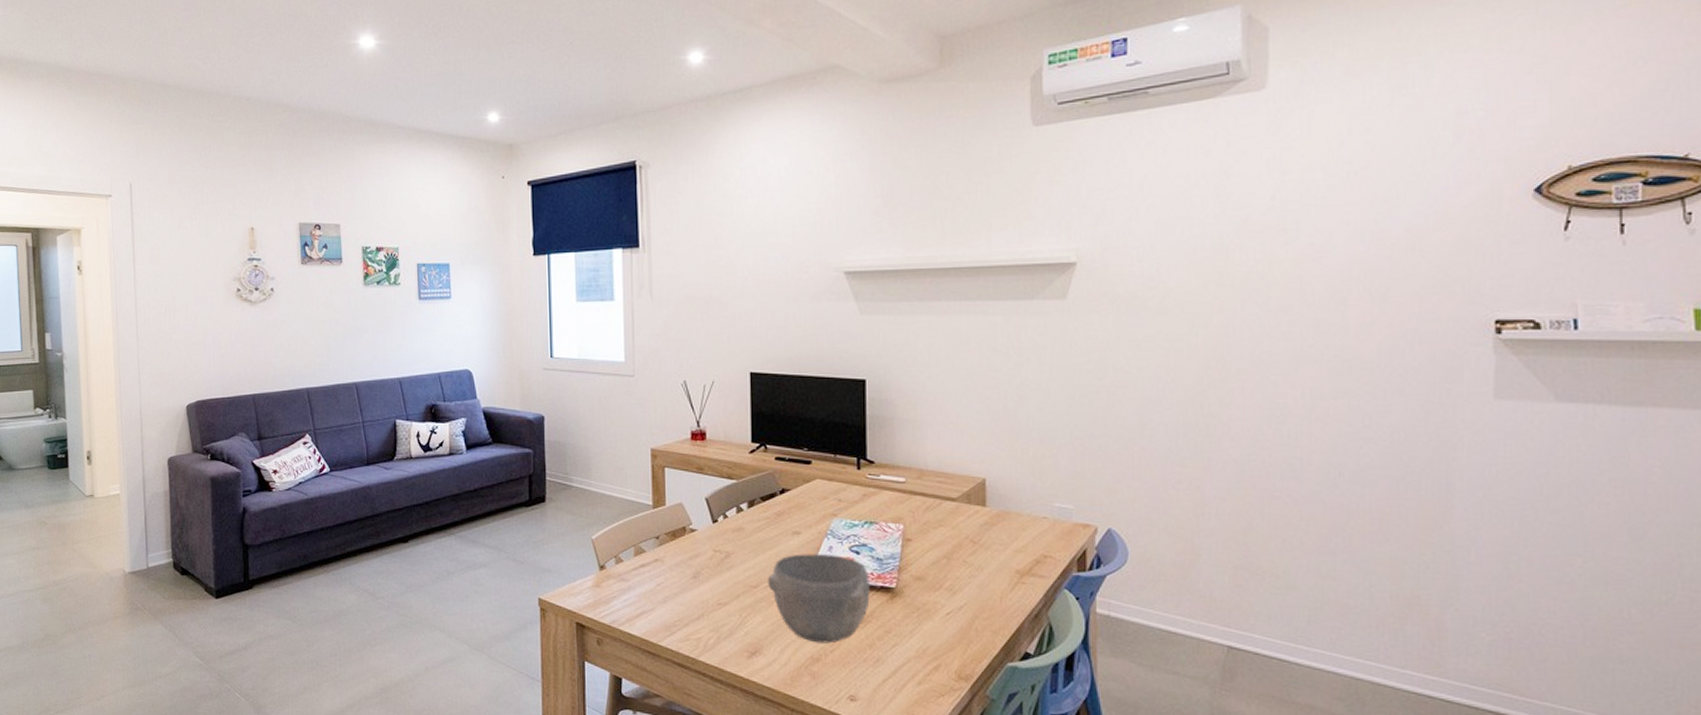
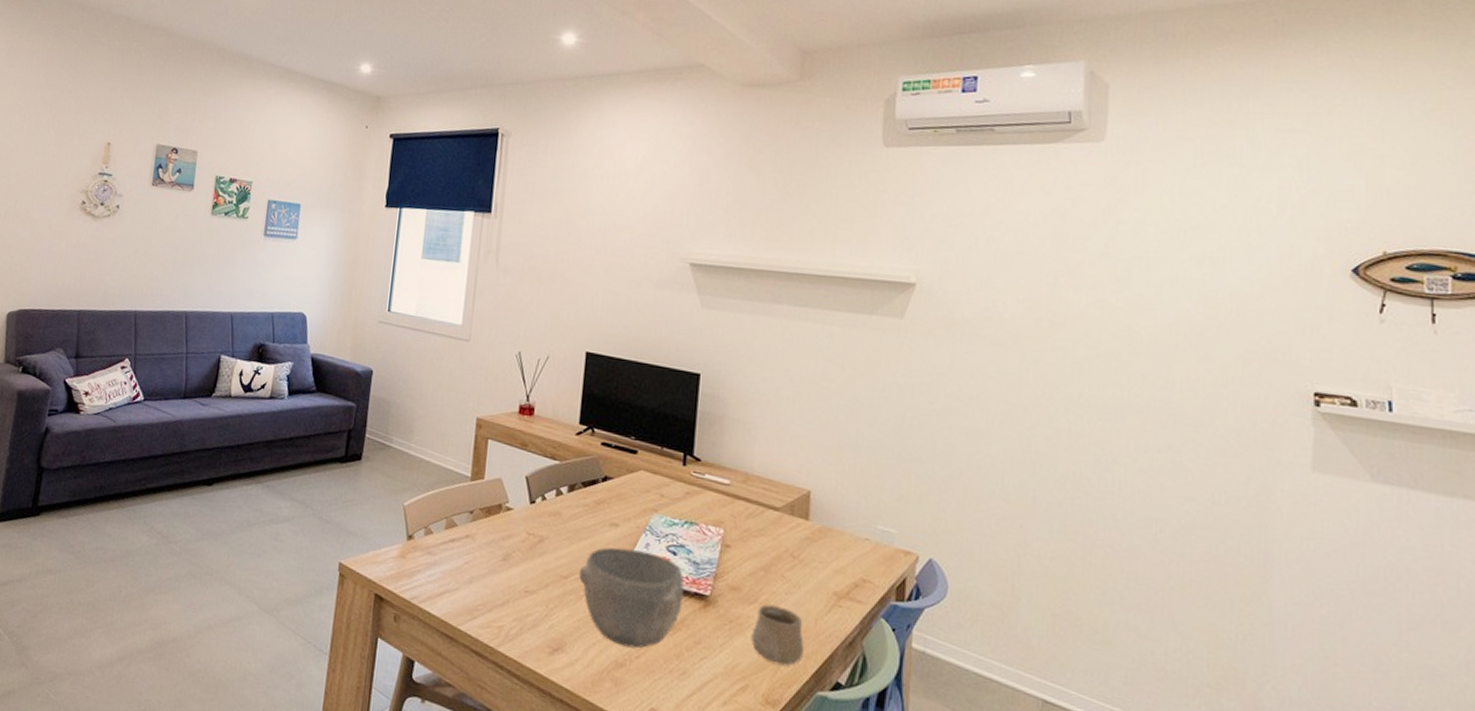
cup: none [939,589,991,643] -> present [751,604,804,665]

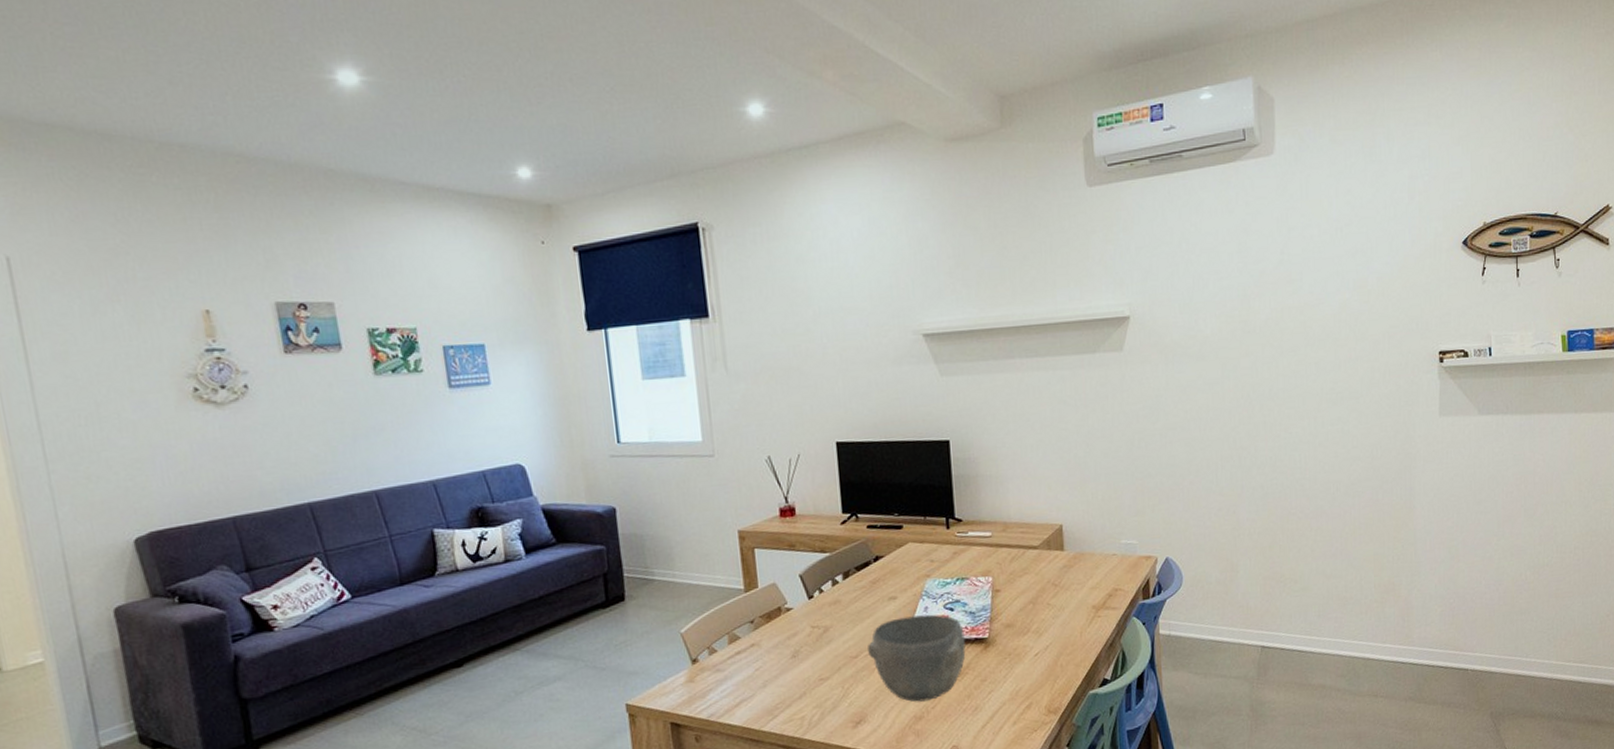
cup: present [751,604,804,665] -> none [1029,630,1074,678]

